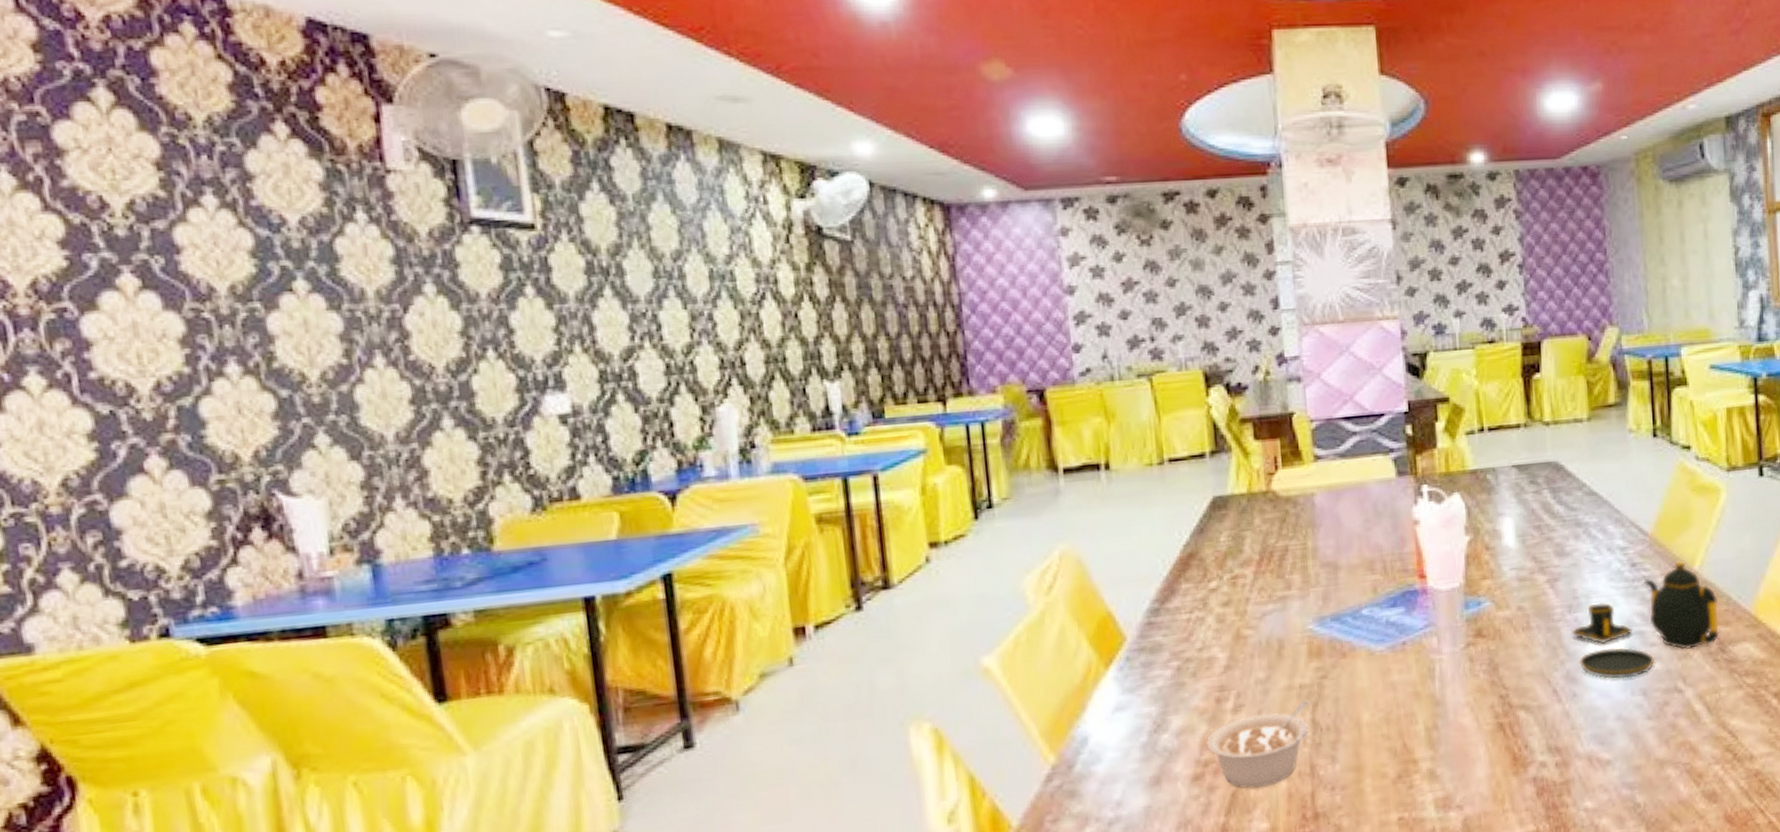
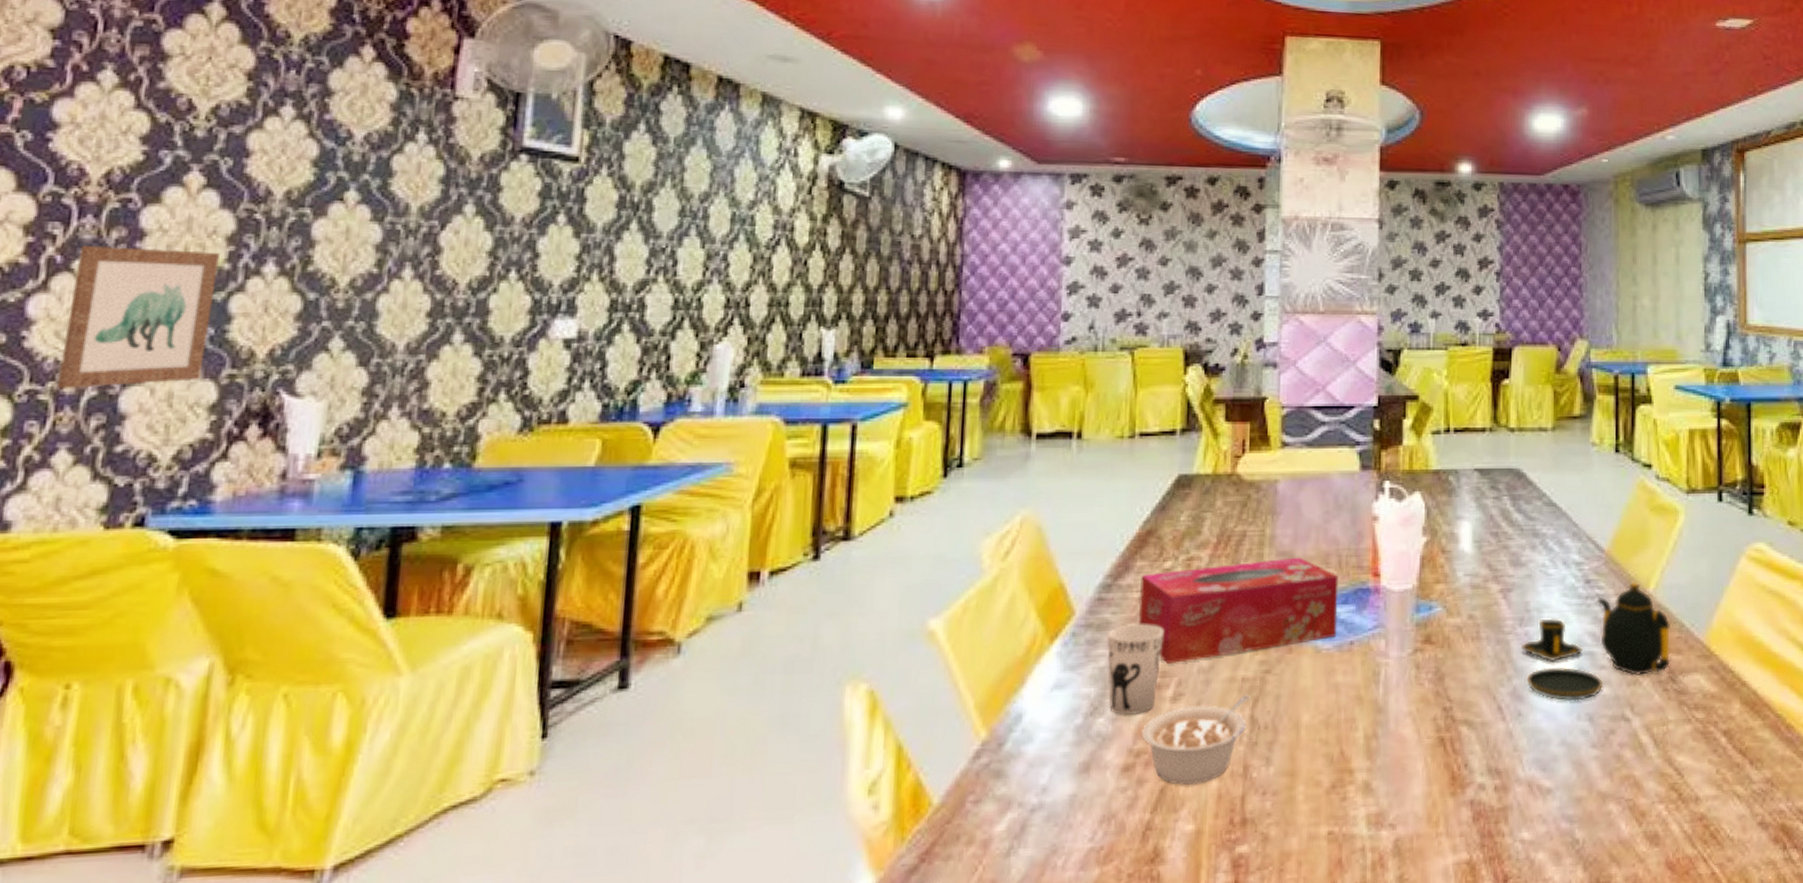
wall art: none [26,356,189,509] -> present [56,245,220,388]
cup: none [1162,642,1218,730] -> present [1107,623,1163,715]
tissue box: none [1187,566,1388,678] -> present [1138,557,1339,663]

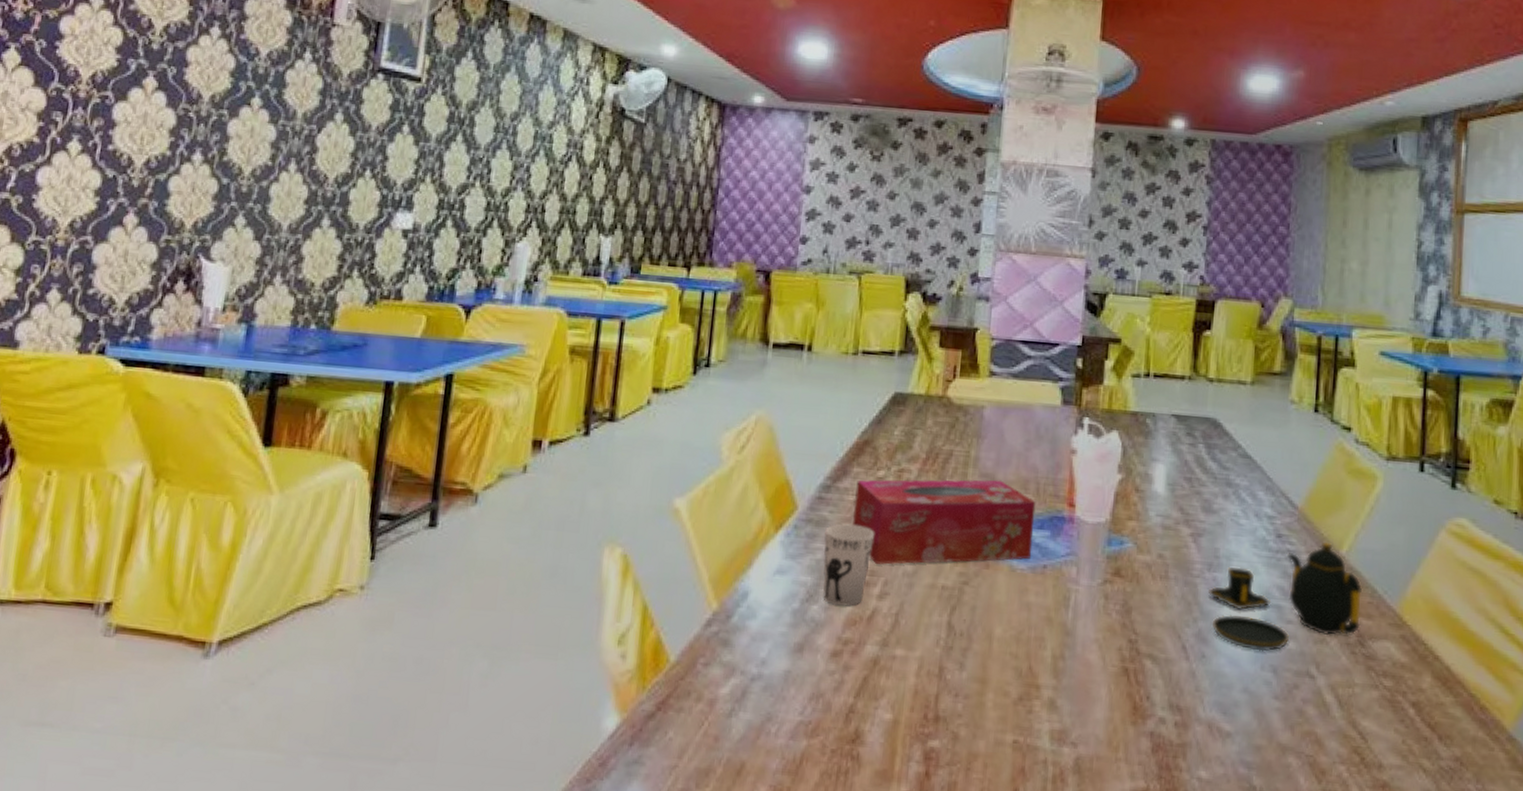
wall art: present [56,245,220,388] -> none [52,130,164,243]
legume: present [1142,694,1251,785] -> none [850,601,949,678]

